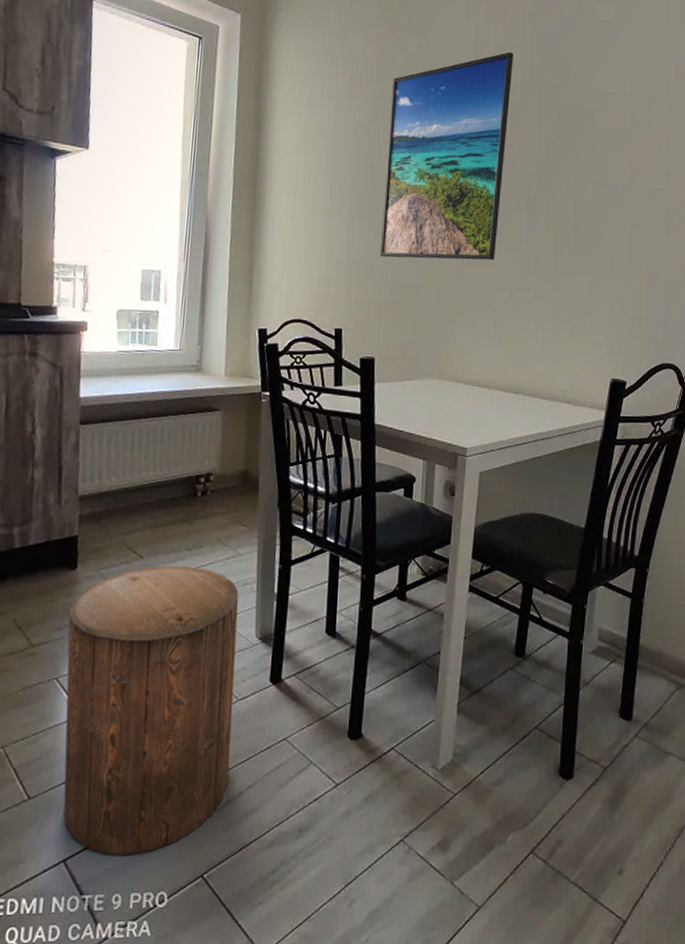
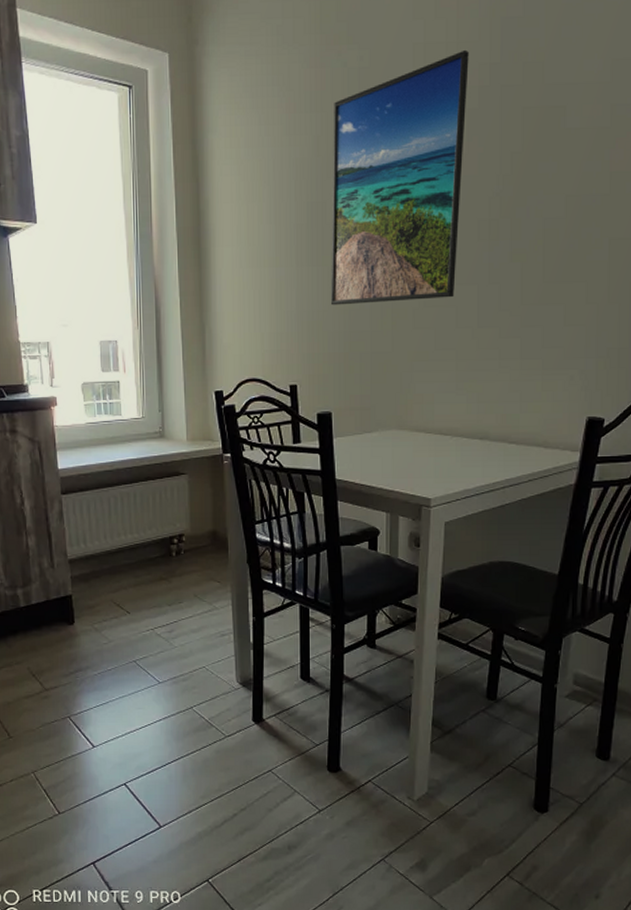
stool: present [63,566,239,855] -> none [72,620,223,860]

